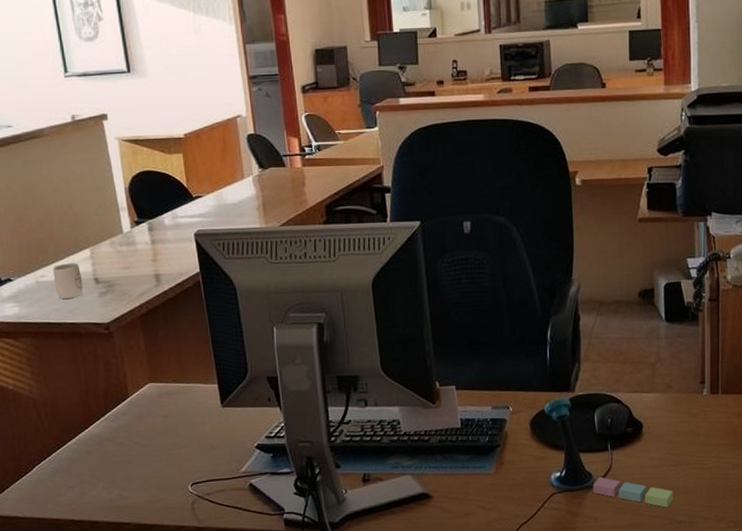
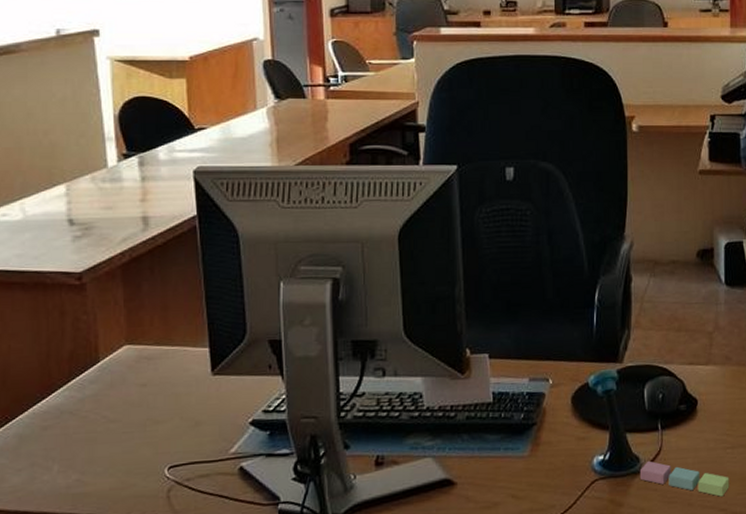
mug: present [53,262,83,300] -> none [18,200,54,244]

